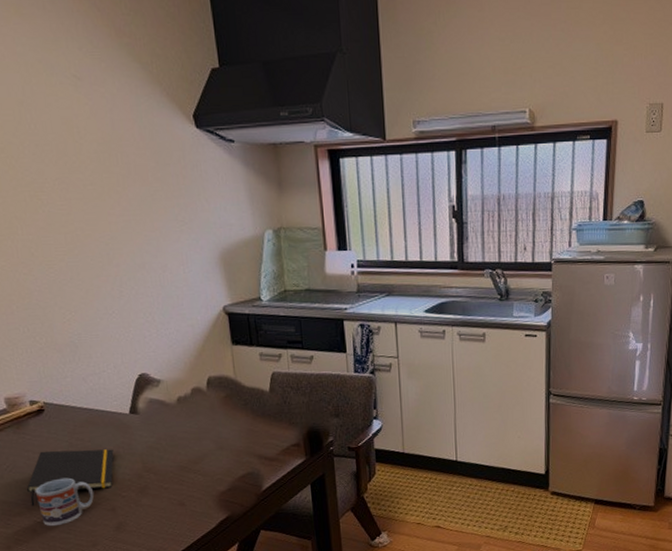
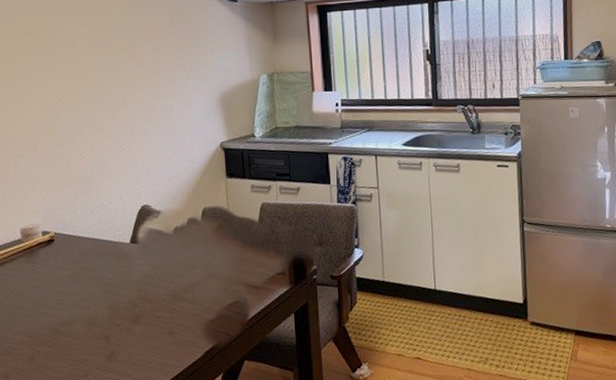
notepad: present [26,449,114,506] -> none [29,277,113,334]
cup: present [35,477,95,527] -> none [37,305,91,355]

